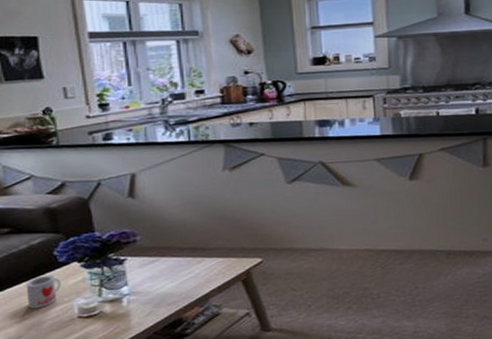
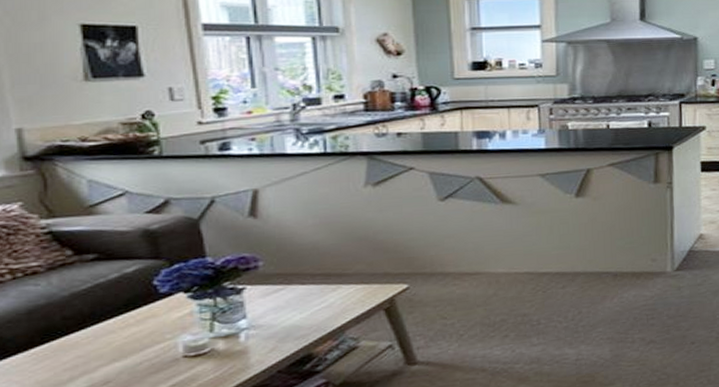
mug: present [26,275,62,309] -> none [117,308,163,349]

